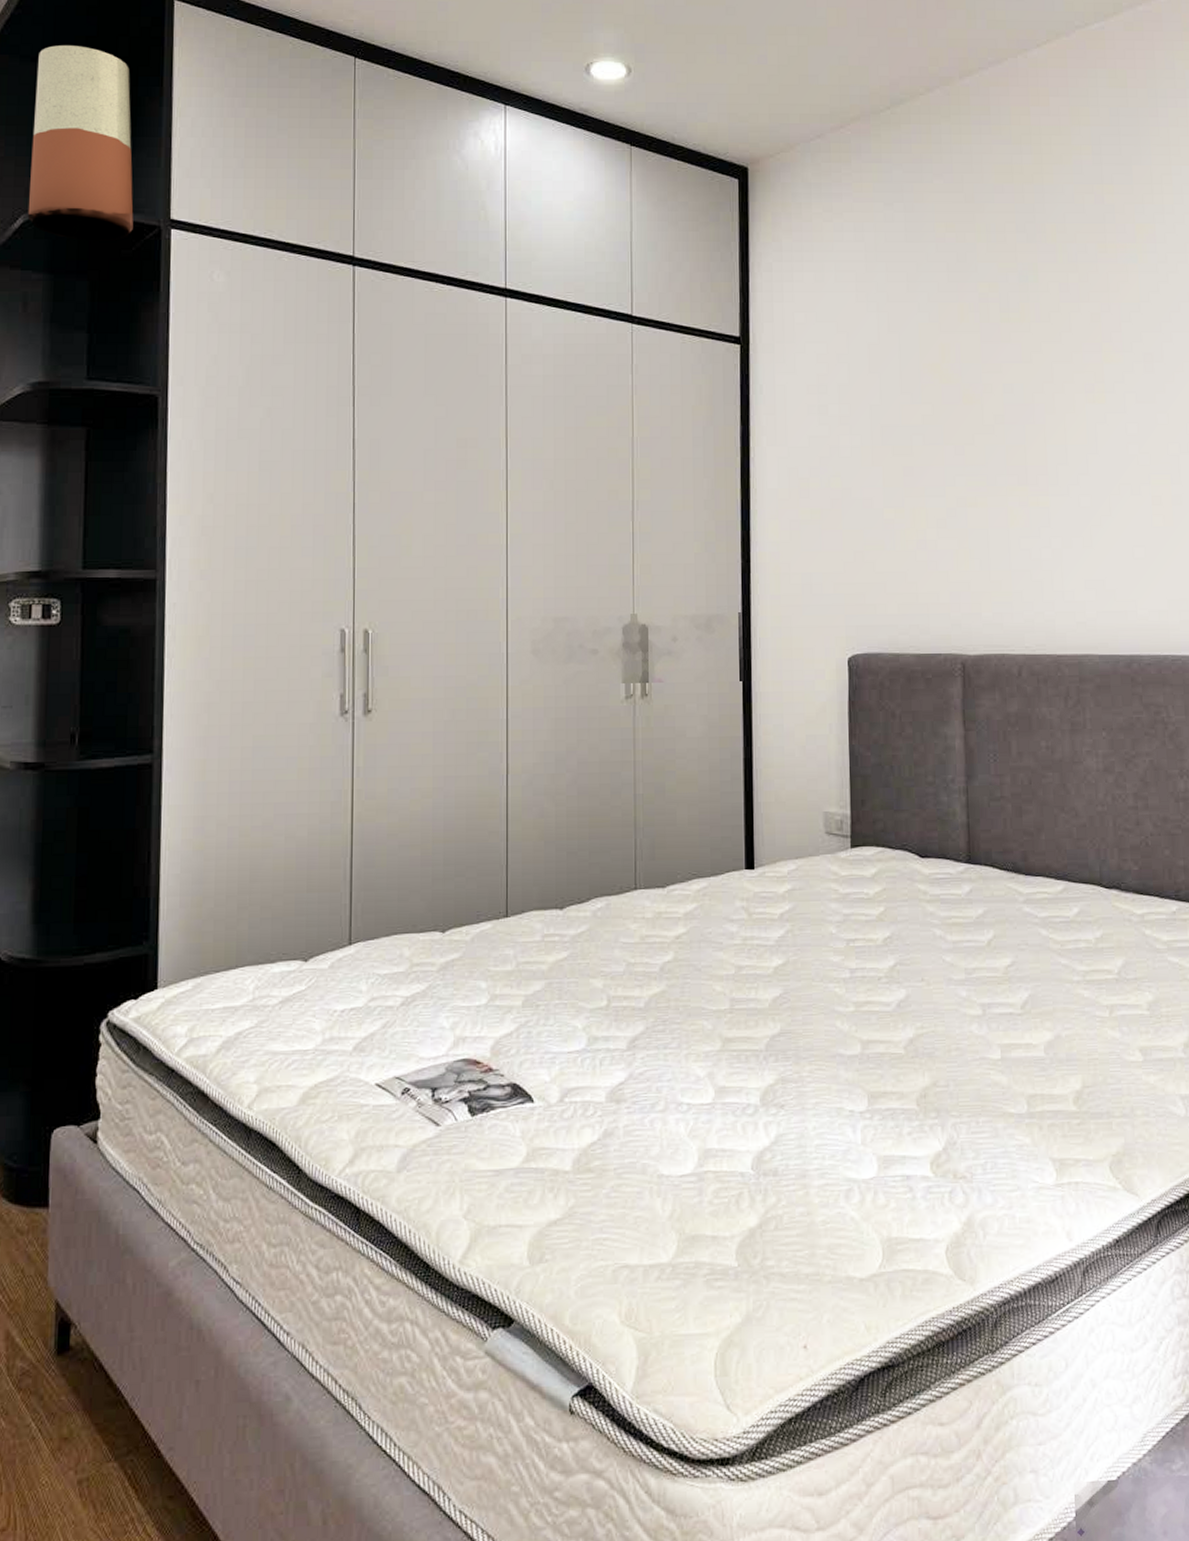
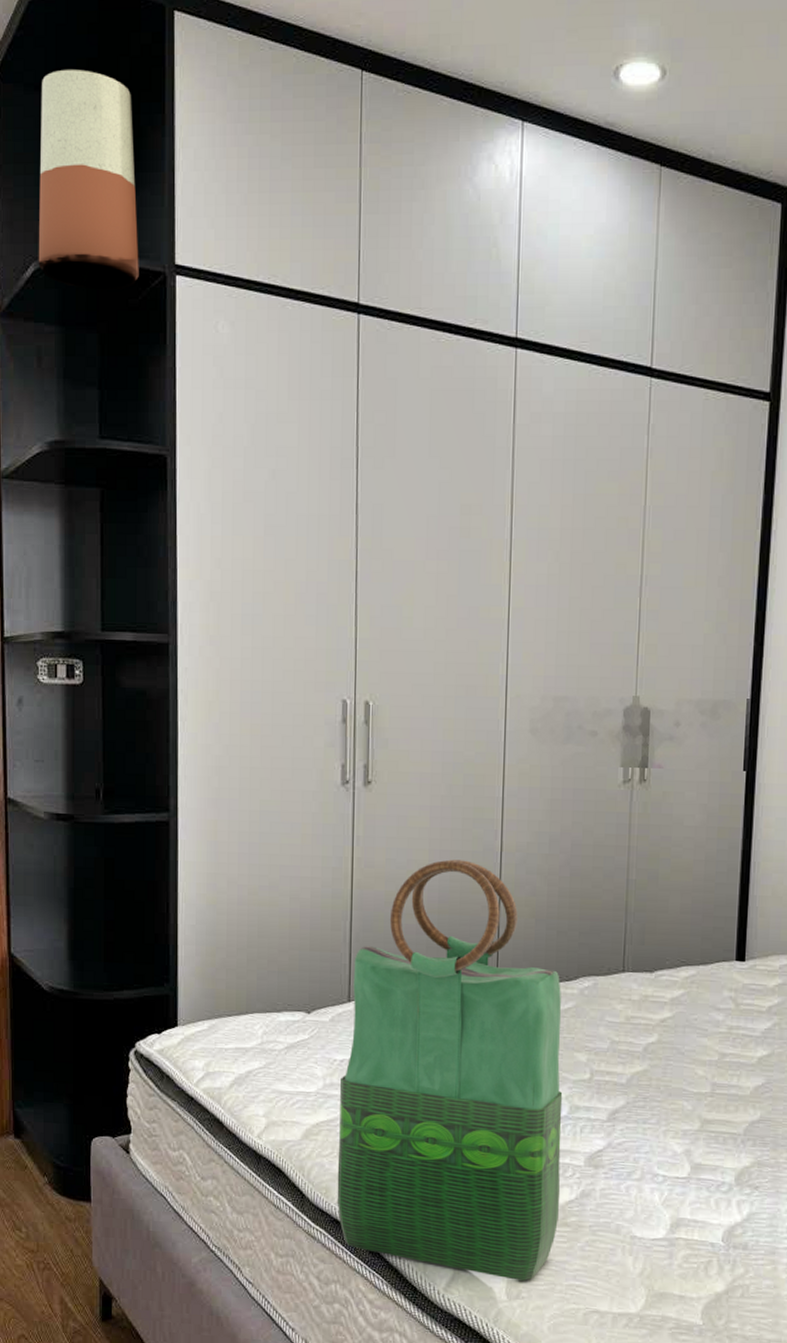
tote bag: none [338,785,582,1241] -> present [337,859,563,1281]

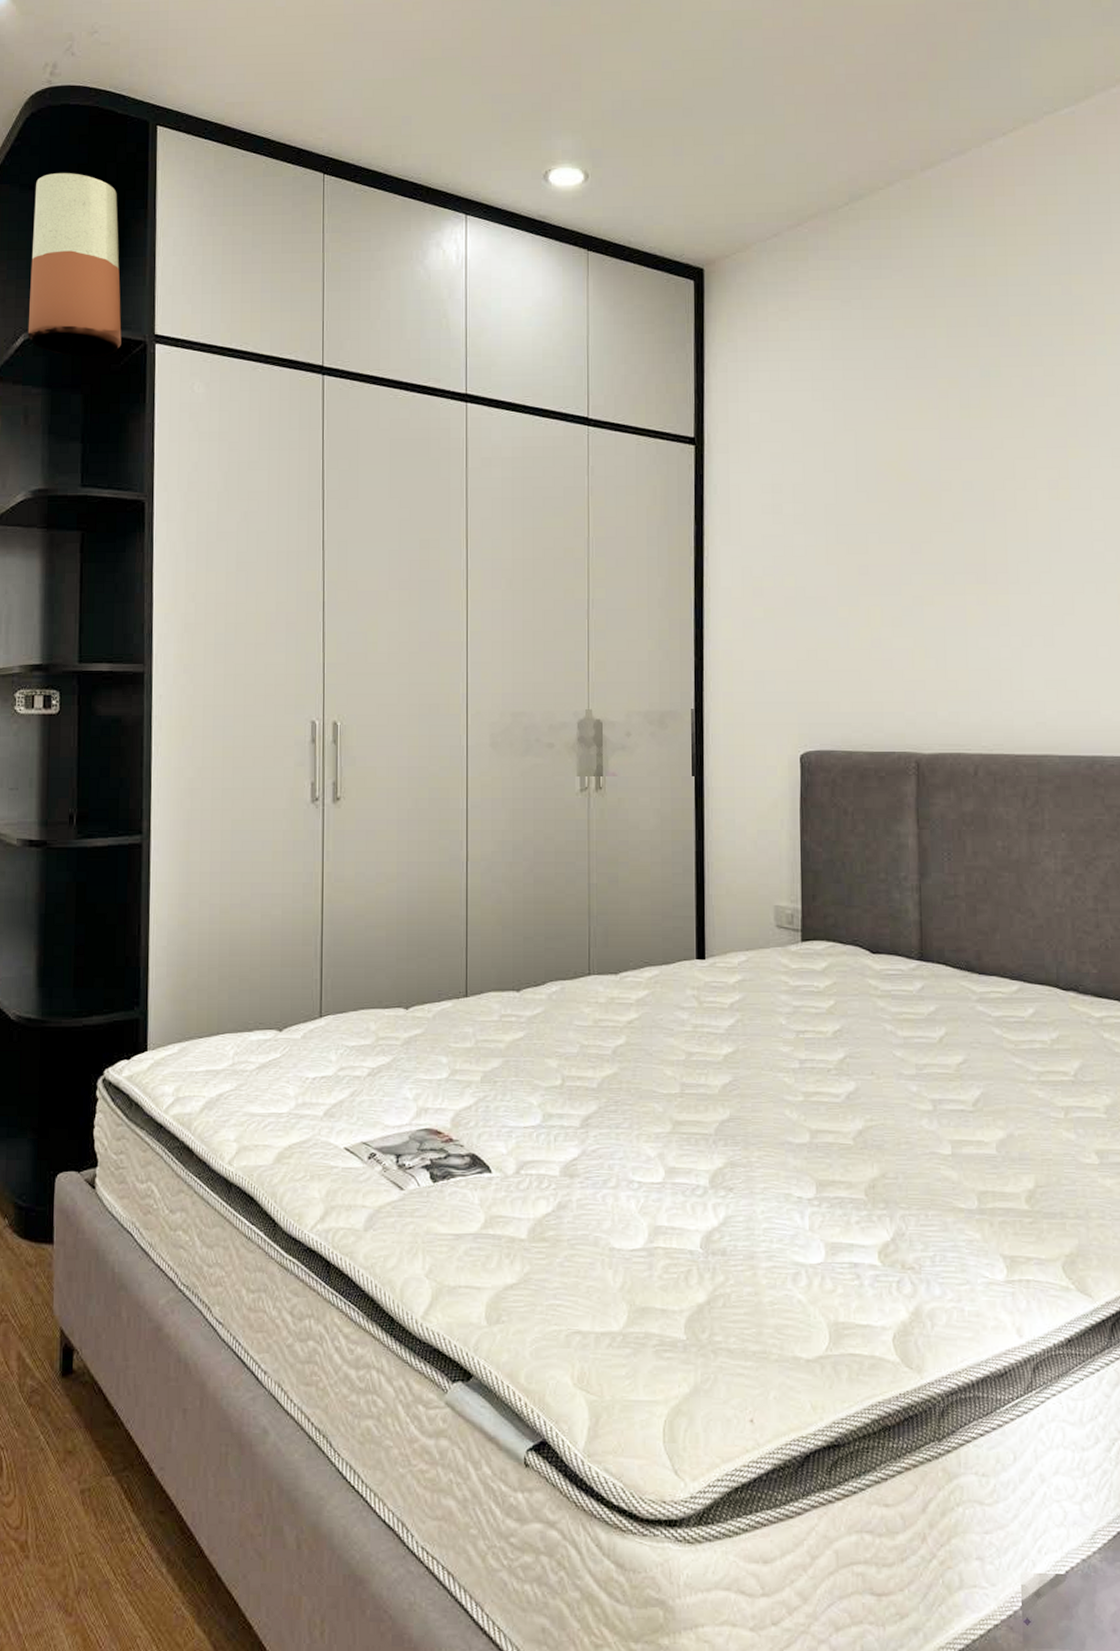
tote bag: present [337,859,563,1281] -> none [310,871,537,1303]

